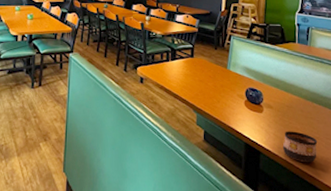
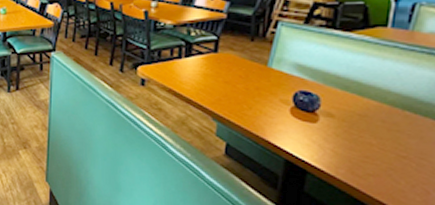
cup: present [283,131,318,163] -> none [344,146,404,188]

